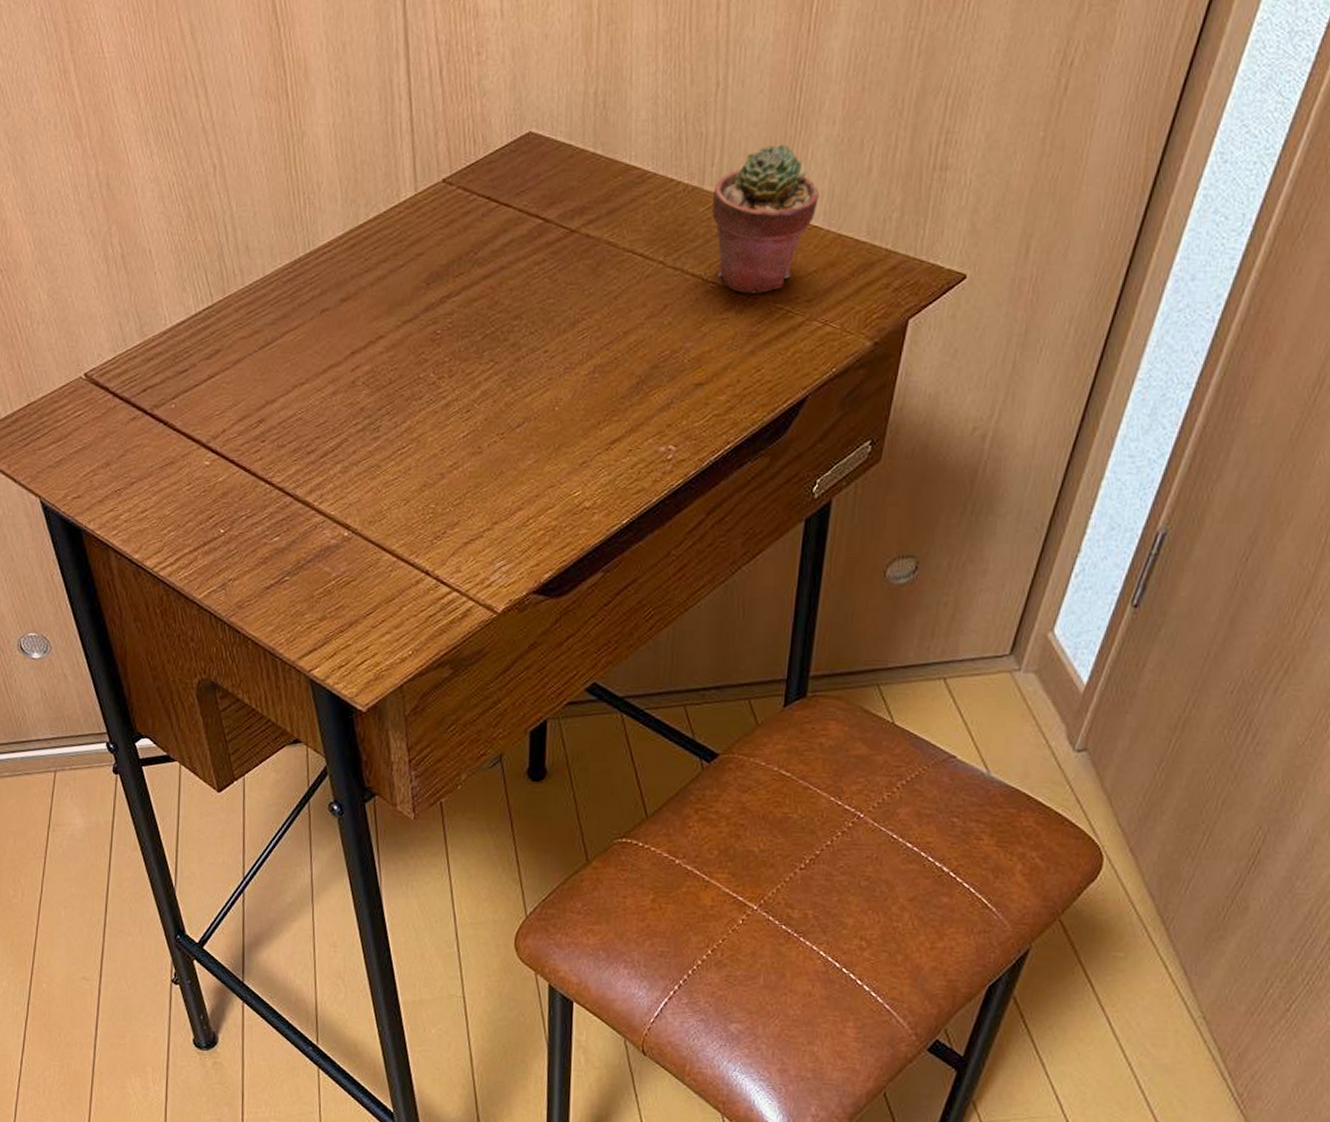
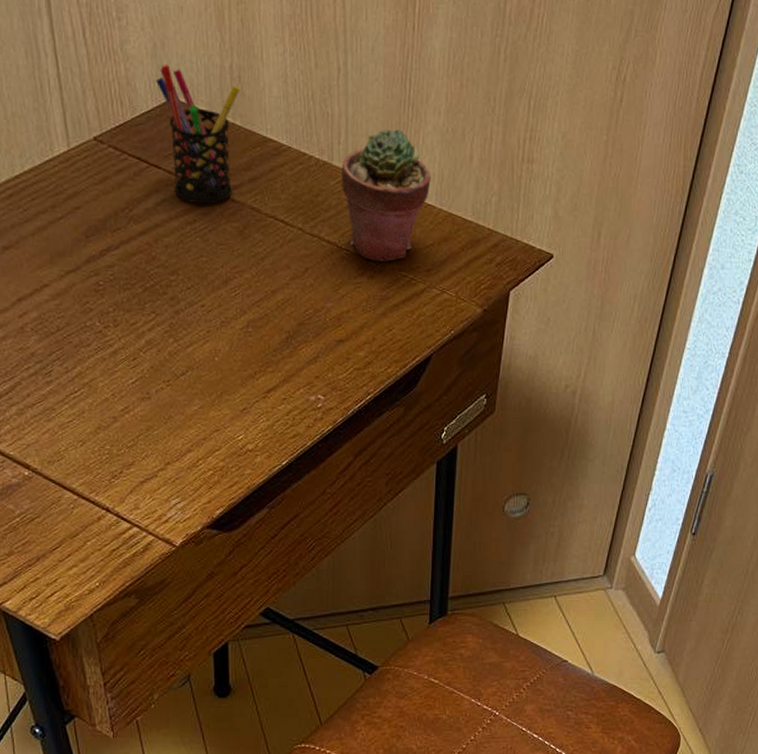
pen holder: none [513,97,604,243] -> present [156,65,240,205]

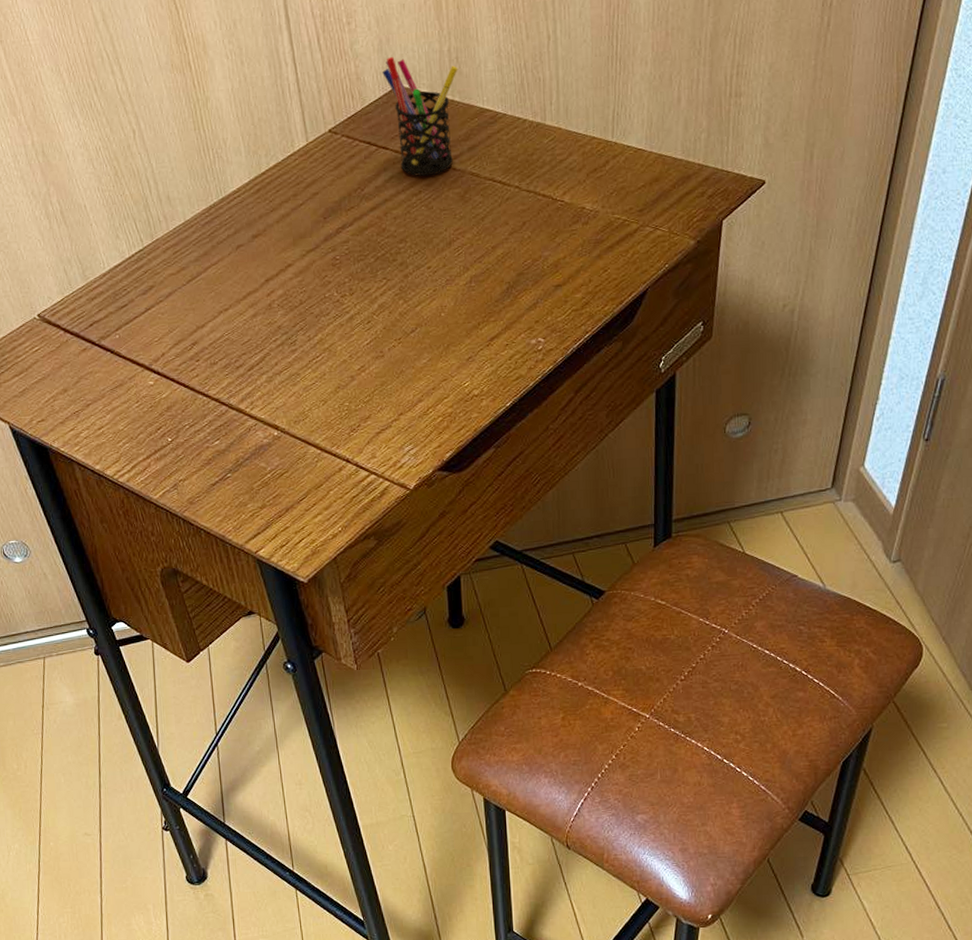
potted succulent: present [342,129,431,262] -> none [554,83,640,208]

